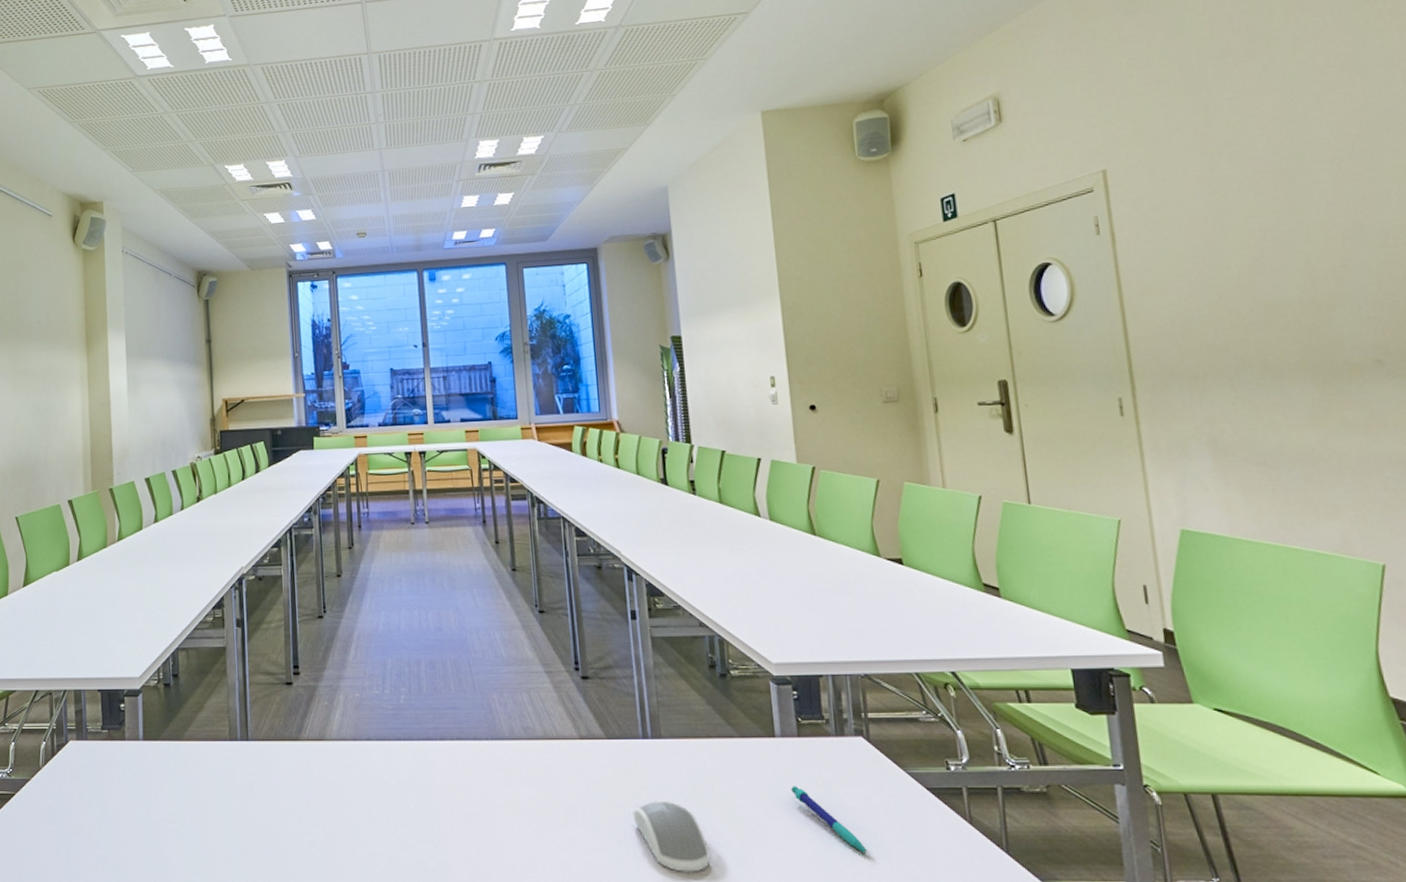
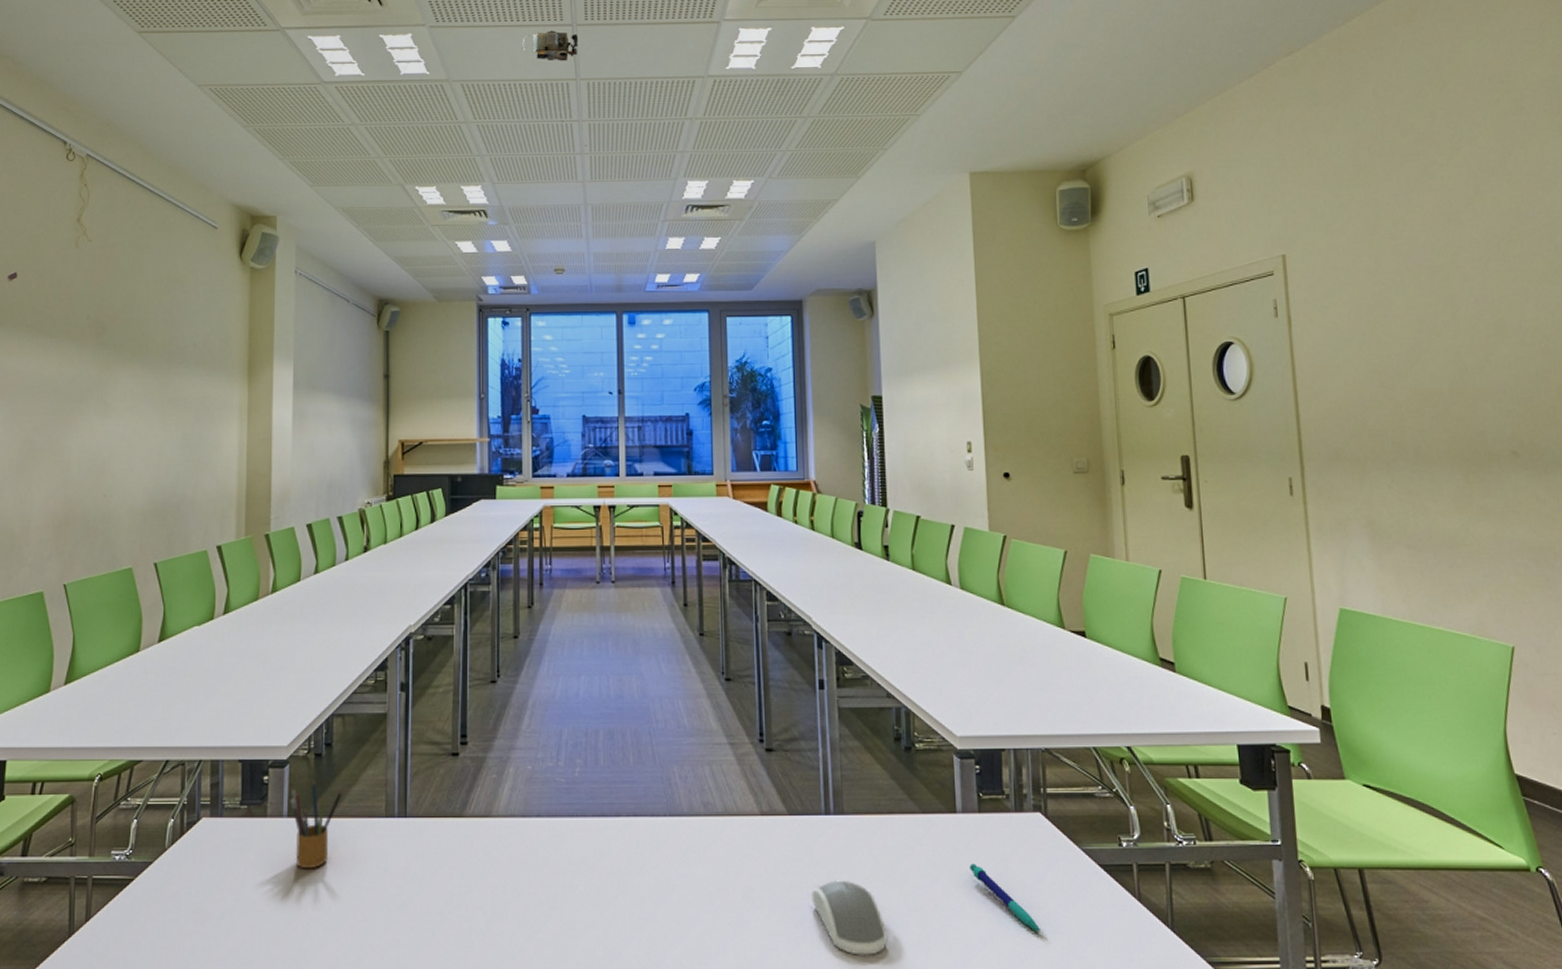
pencil box: none [144,706,191,787] -> present [290,779,343,869]
projector: none [314,9,369,38] -> present [521,30,579,61]

